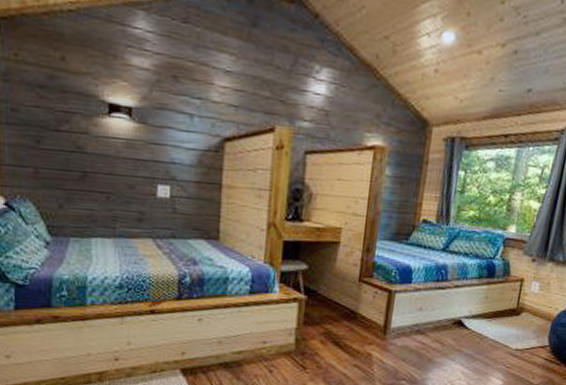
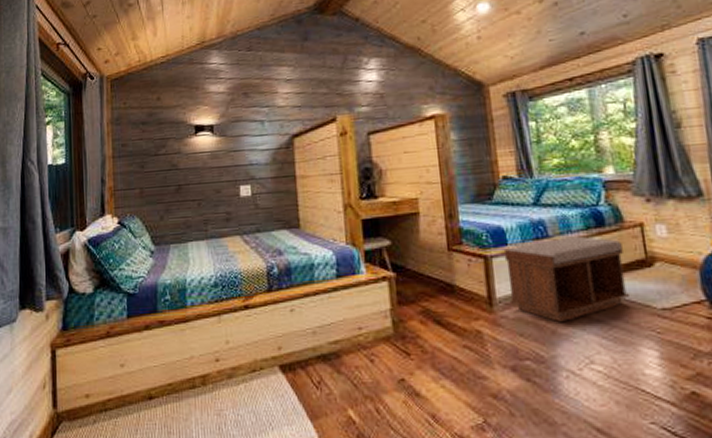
bench: none [401,282,503,353] -> present [503,236,629,323]

